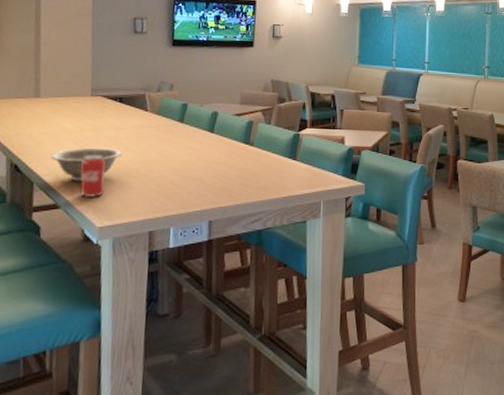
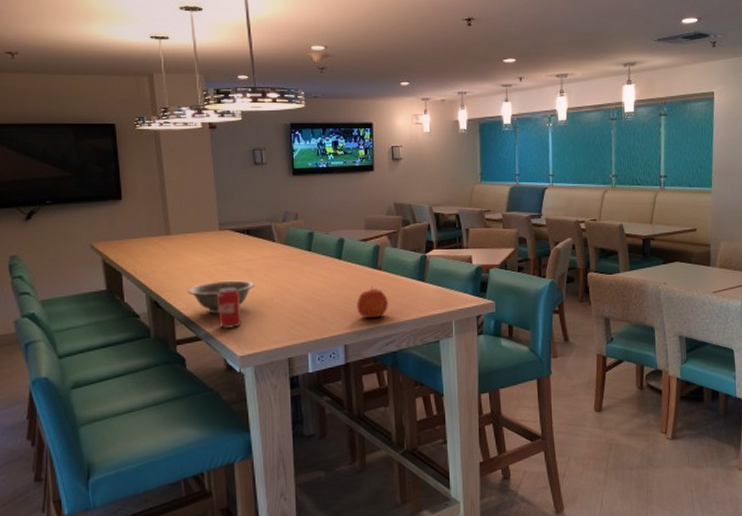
apple: none [225,162,257,195] -> present [357,286,388,319]

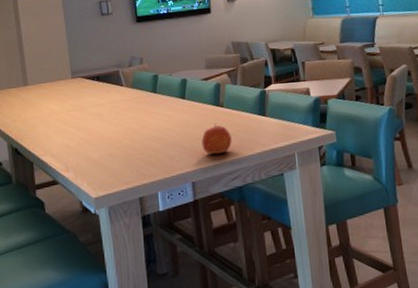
decorative bowl: present [188,280,254,314] -> none [45,124,105,158]
beverage can: present [217,287,243,328] -> none [72,131,96,172]

